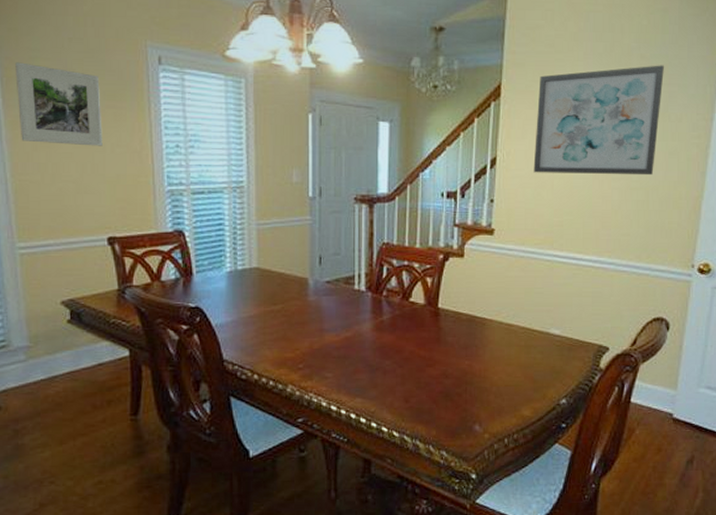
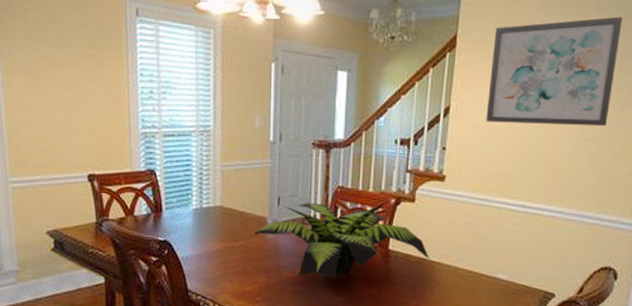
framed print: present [15,62,103,146] -> none [11,14,85,91]
plant: none [295,258,480,342] -> present [254,202,429,280]

